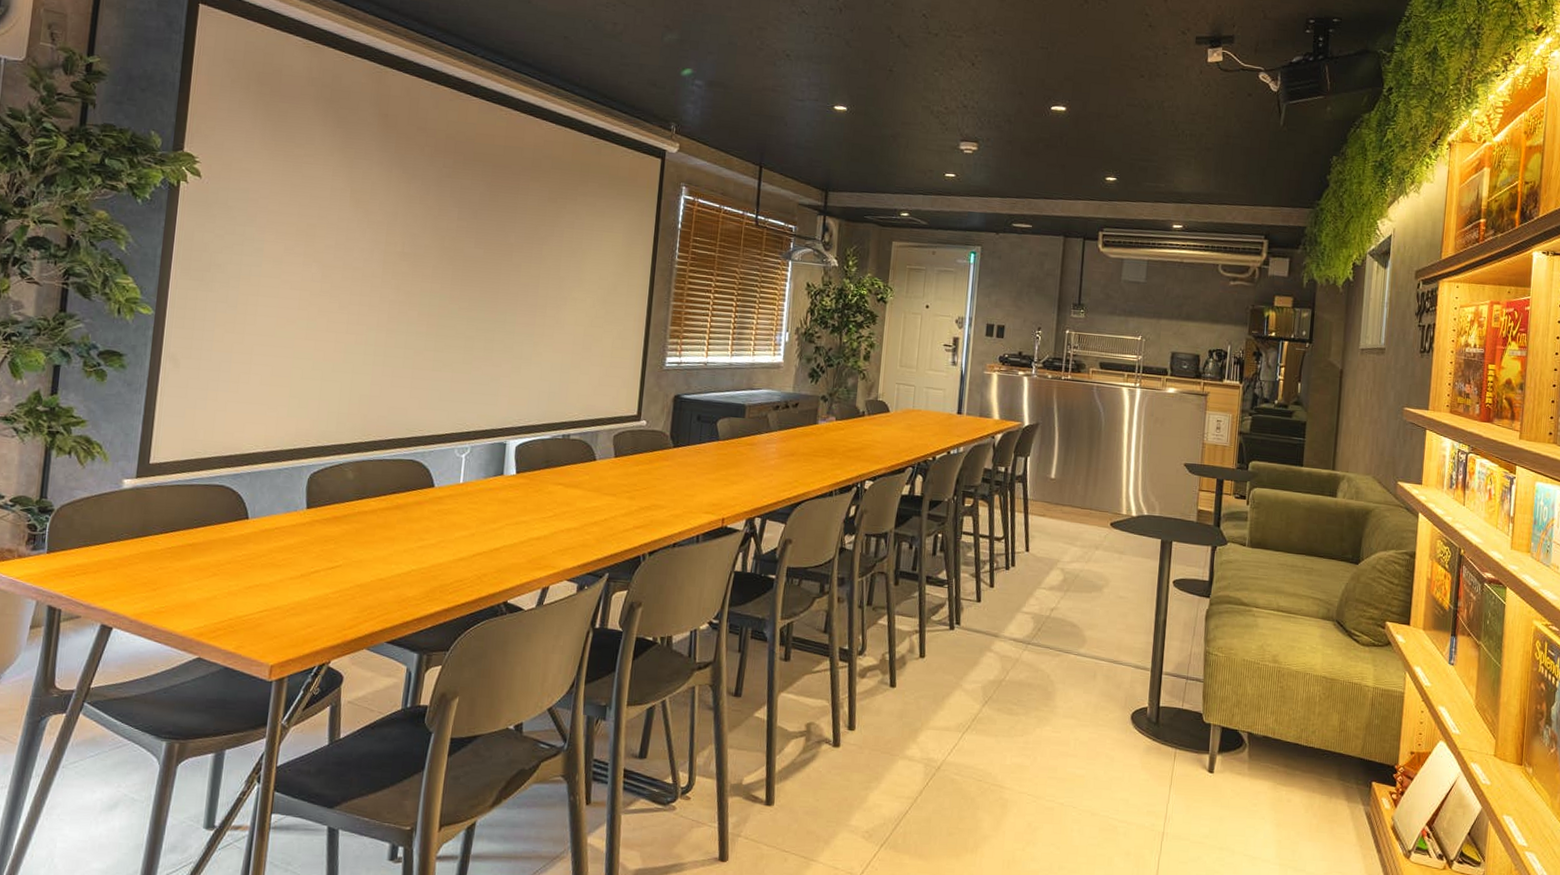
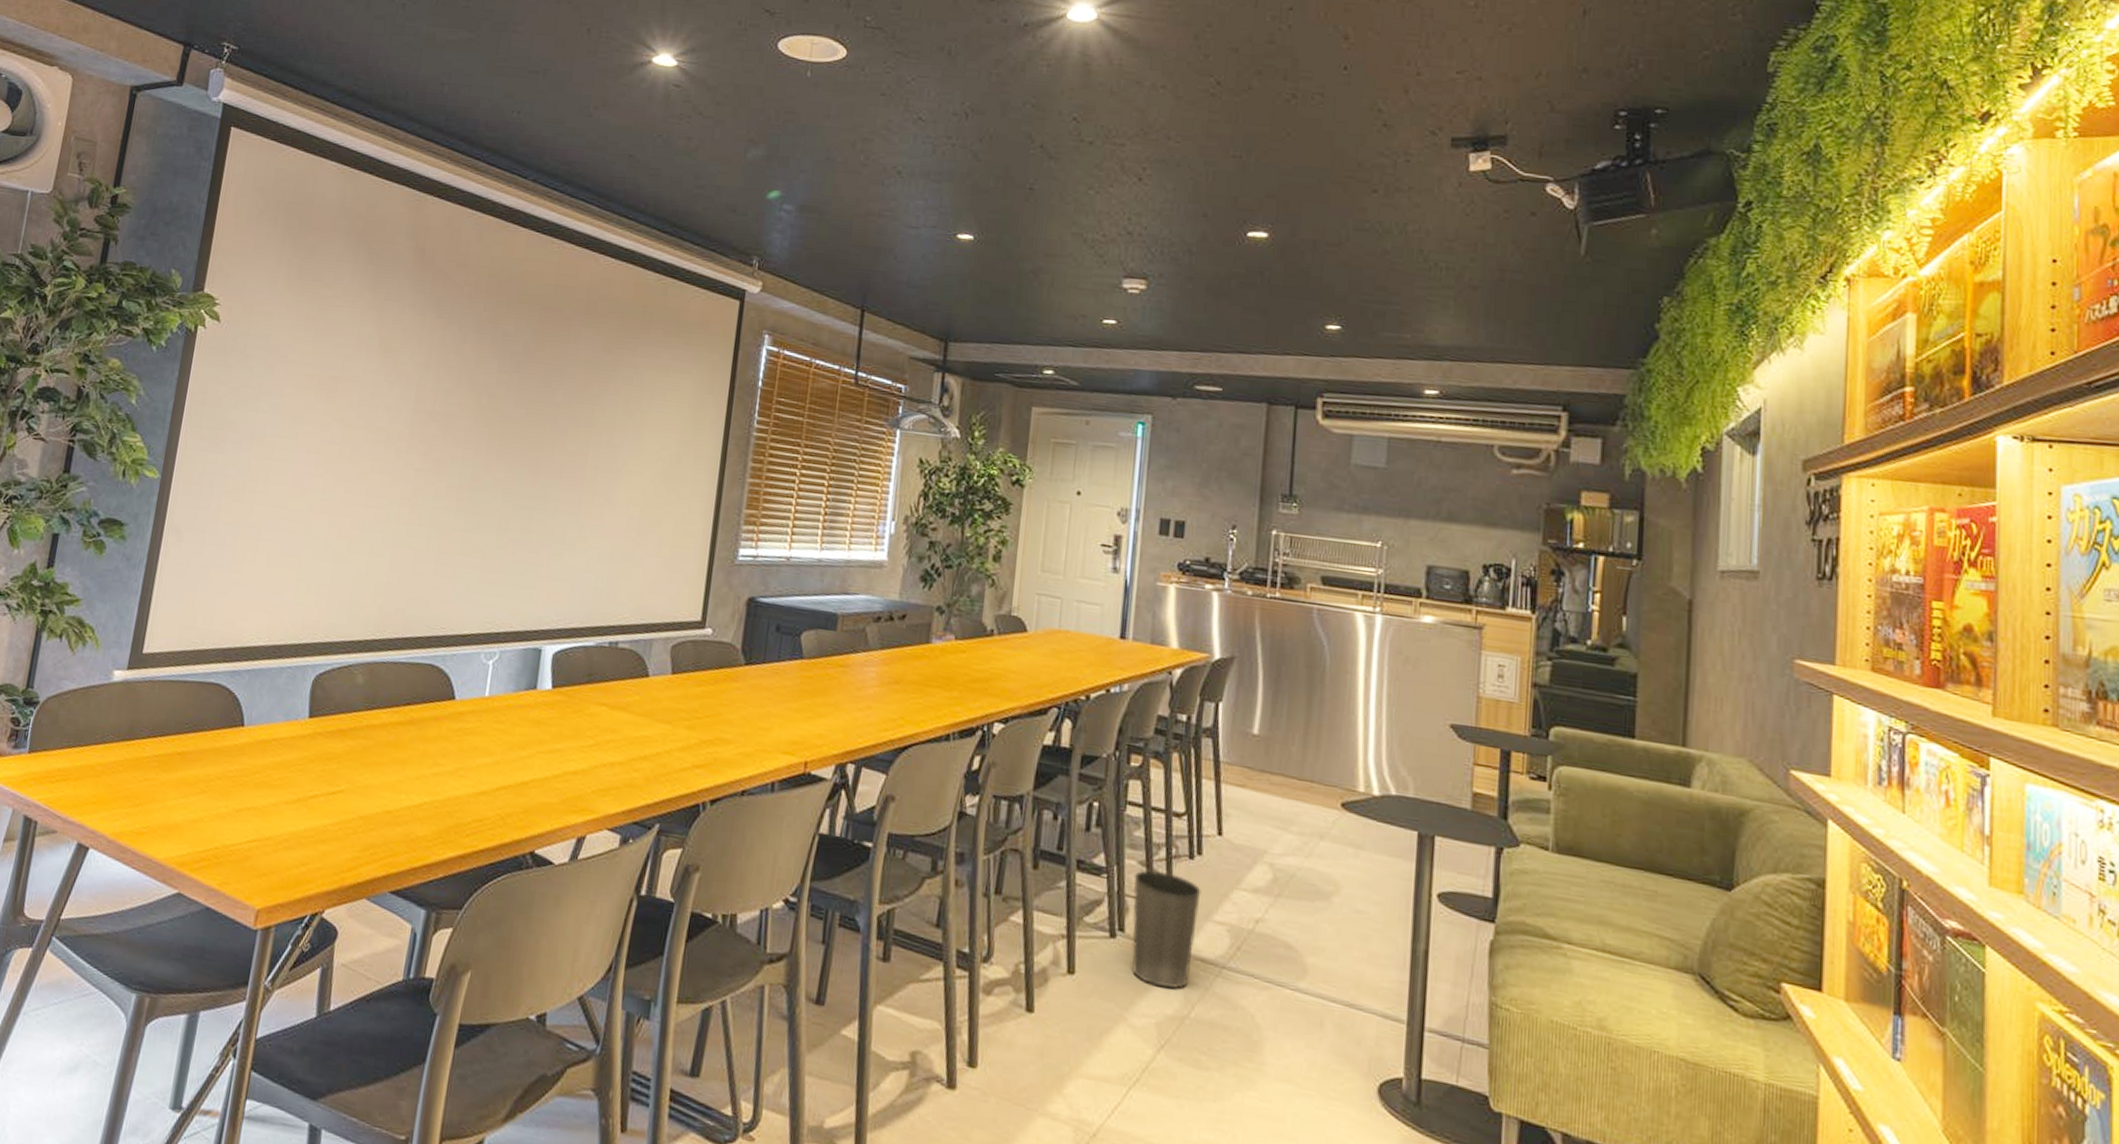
waste basket: none [965,579,1014,662] -> present [1131,869,1201,989]

